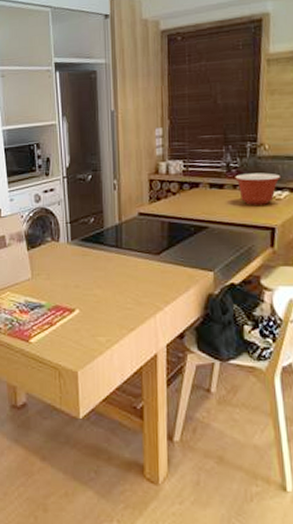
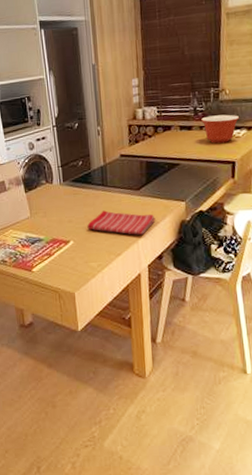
dish towel: none [96,276,177,307] -> present [87,210,156,235]

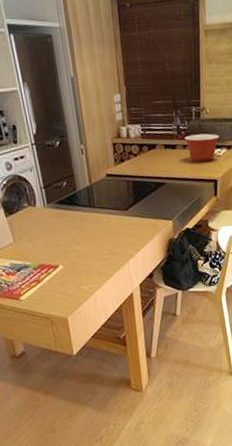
dish towel: present [87,210,156,235] -> none [76,232,145,256]

